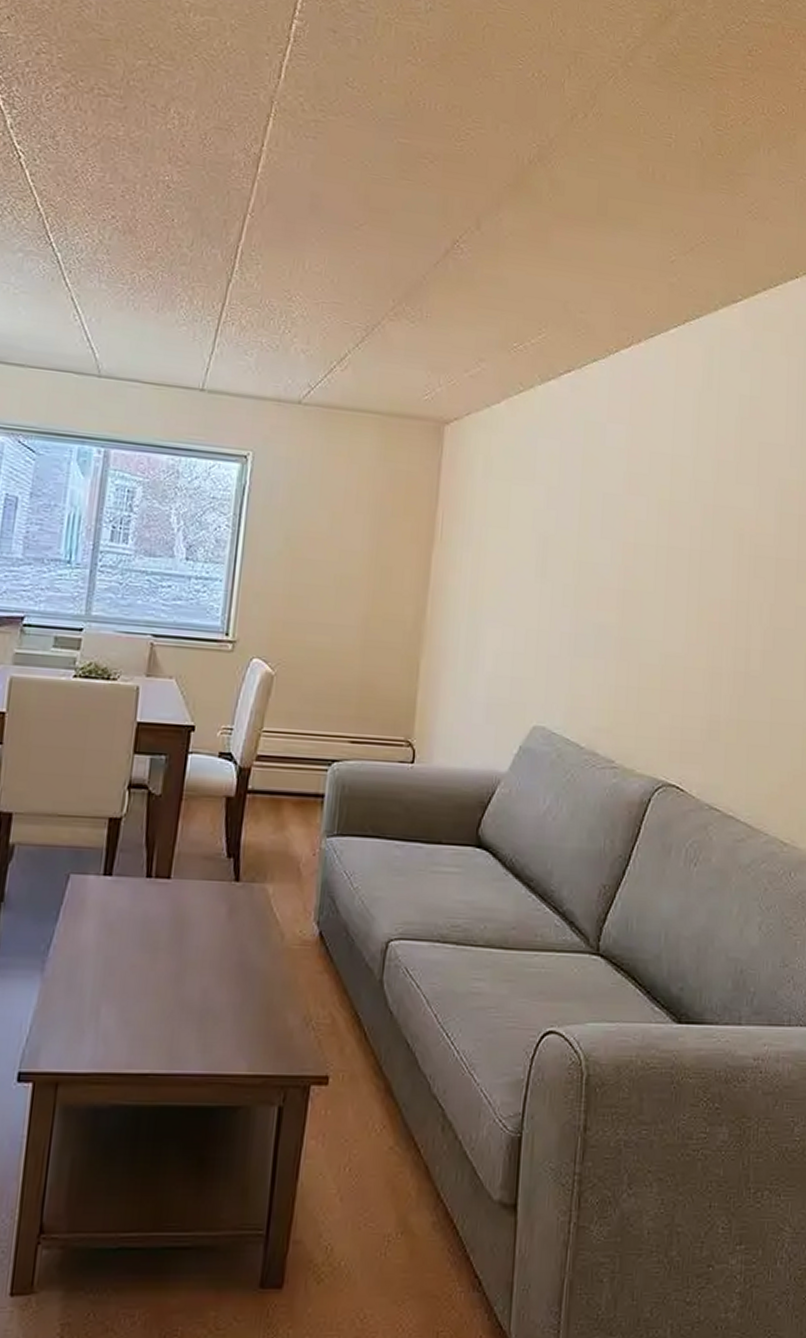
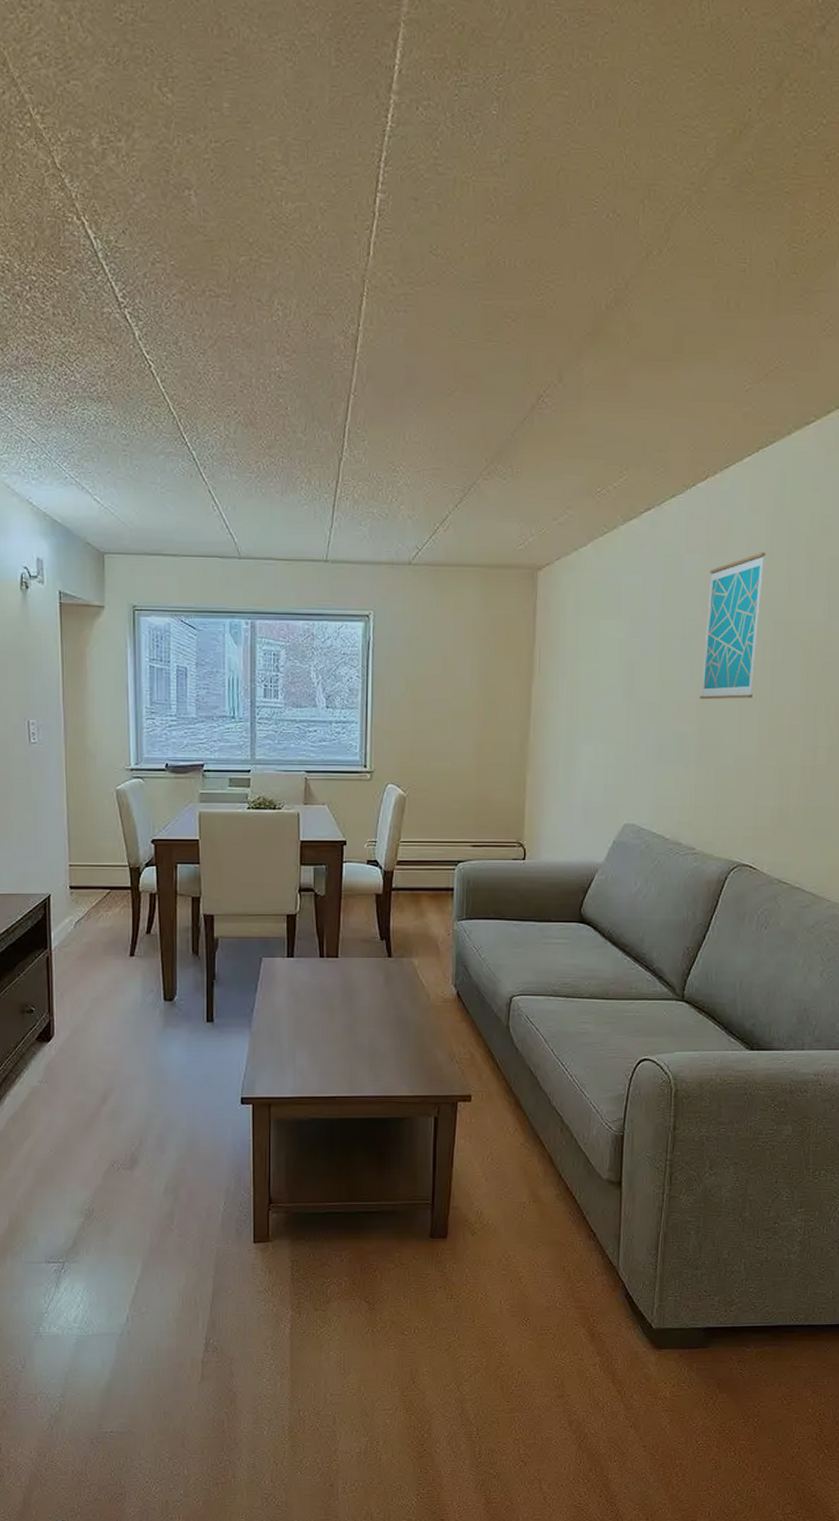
wall art: none [620,429,693,588] -> present [699,552,766,700]

